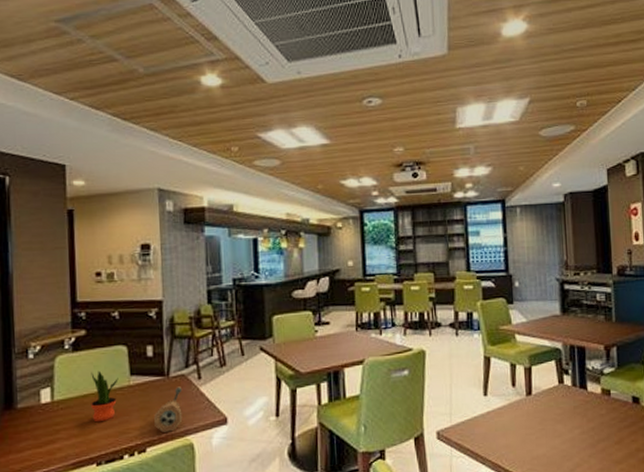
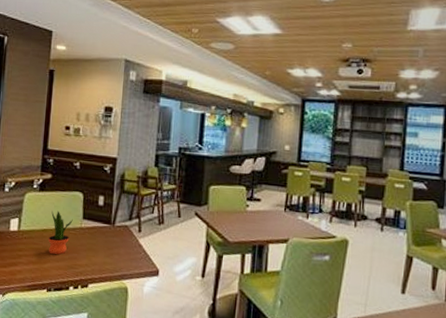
pepper mill: present [154,386,183,433] -> none [97,235,124,274]

